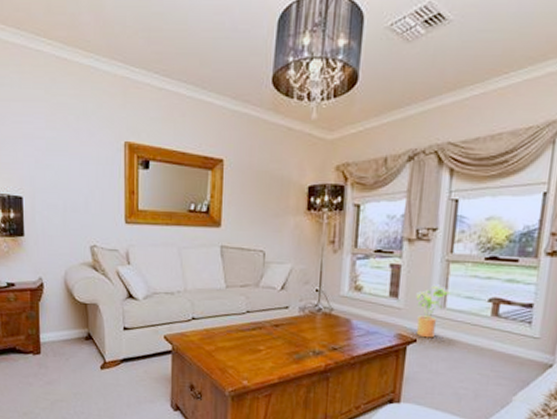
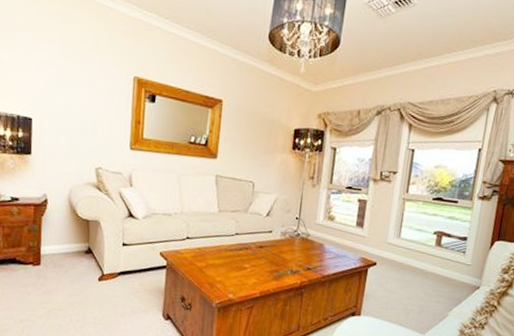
house plant: present [416,284,451,338] -> none [376,218,405,262]

